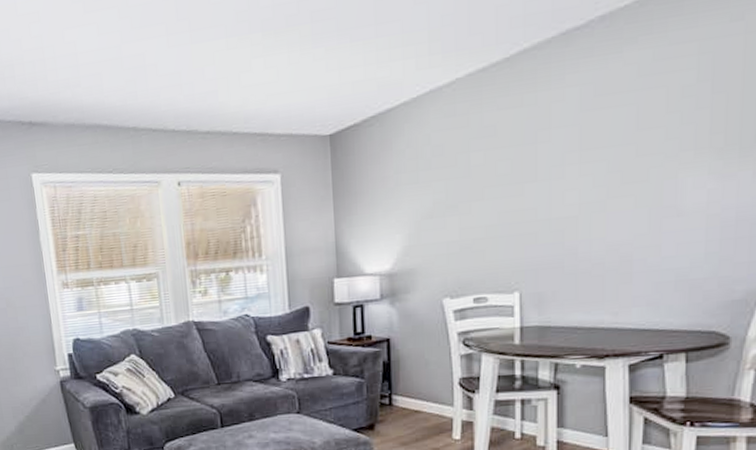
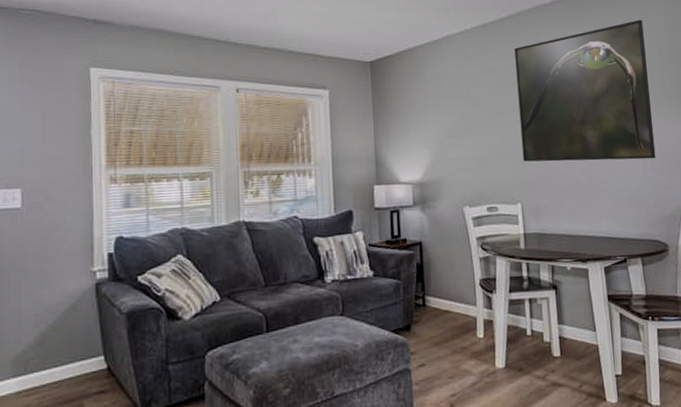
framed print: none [525,27,737,242] -> present [514,19,656,162]

